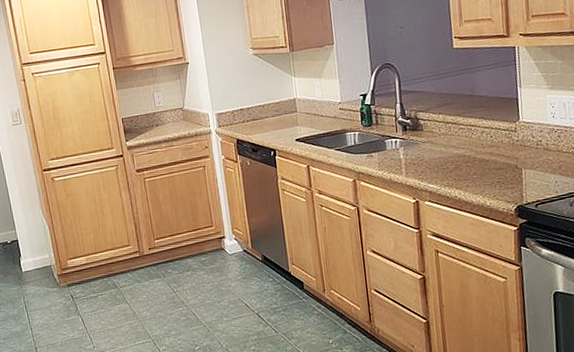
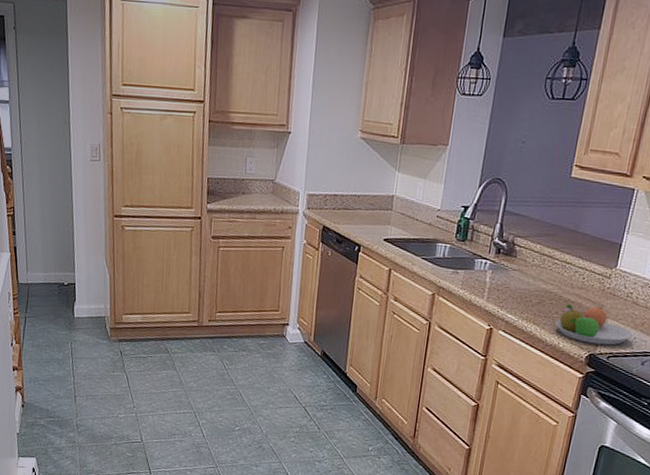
fruit bowl: none [475,159,554,196] -> present [554,305,634,345]

